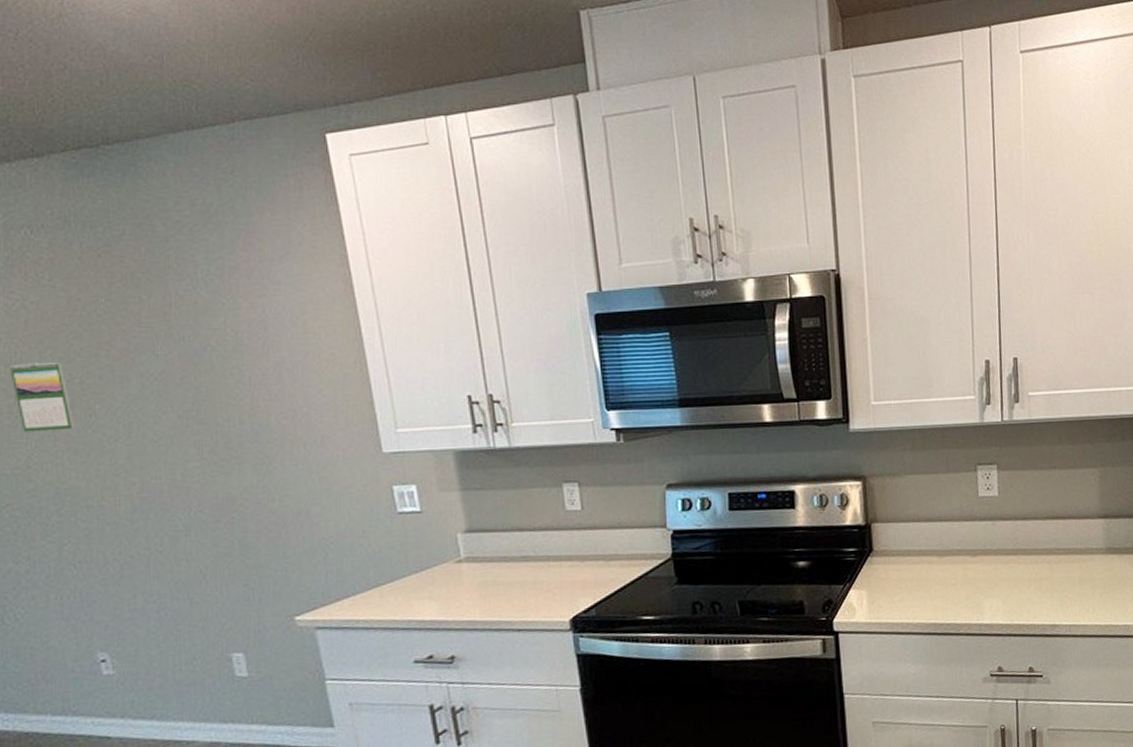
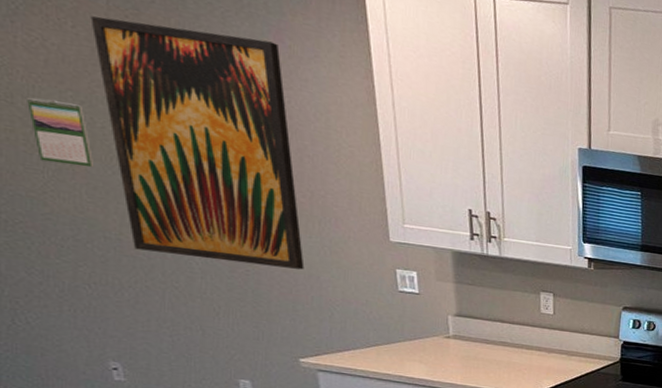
wall art: none [66,248,293,515] -> present [90,16,305,270]

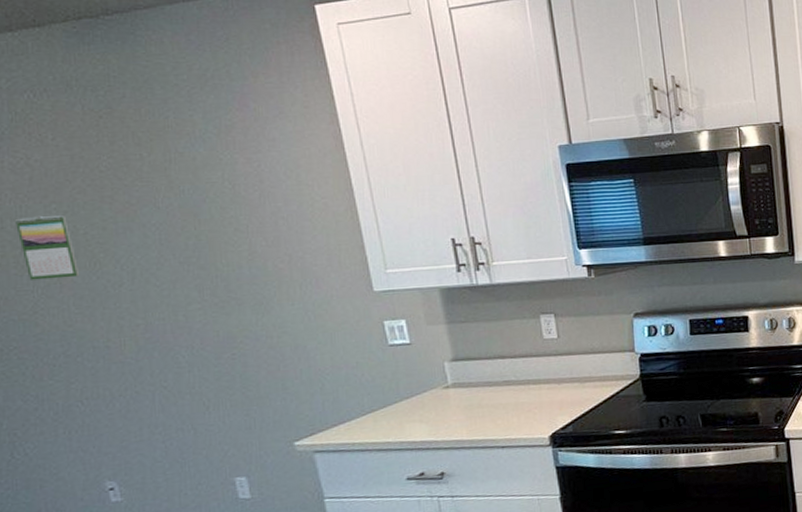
wall art: present [90,16,305,270] -> none [68,109,290,354]

